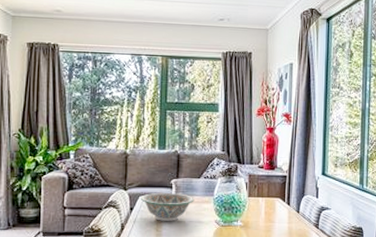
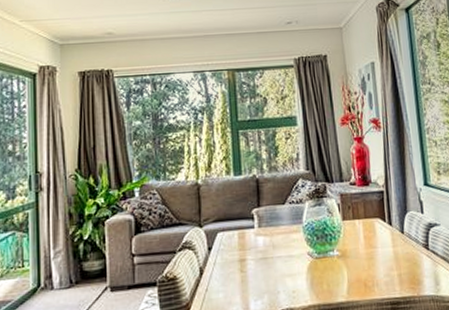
decorative bowl: present [140,192,194,221] -> none [219,224,281,260]

